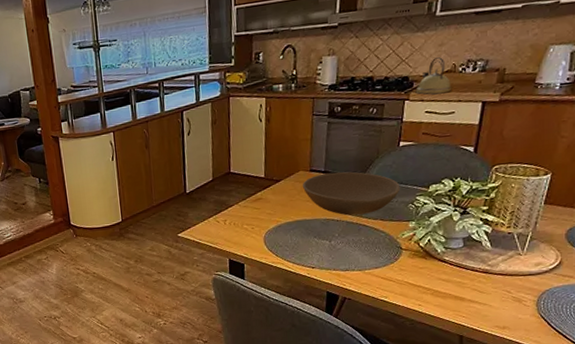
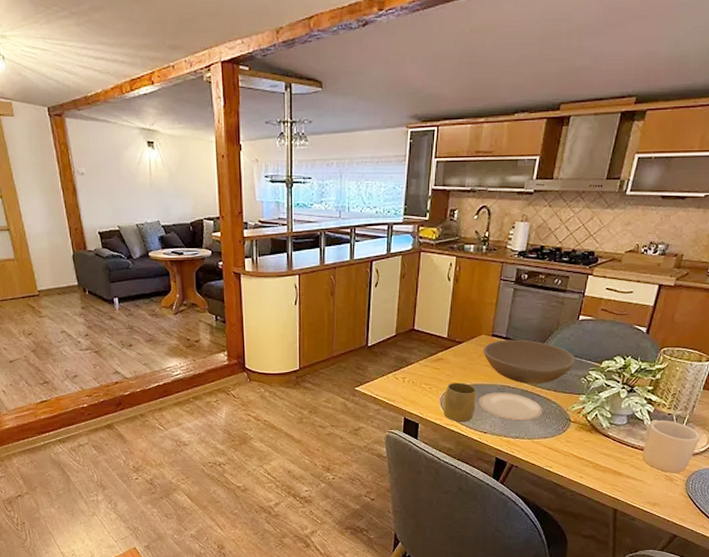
mug: none [267,219,302,259] -> present [443,382,477,422]
plate: none [303,225,370,253] -> present [478,392,542,420]
kettle: present [415,57,452,95] -> none [599,236,633,272]
mug: none [484,239,548,294] -> present [642,419,701,473]

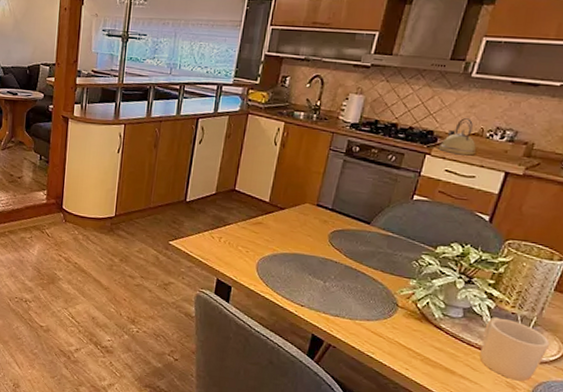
mug: present [443,382,477,422] -> none [258,248,297,292]
plate: present [478,392,542,420] -> none [297,264,367,299]
bowl: present [482,339,576,384] -> none [305,211,407,262]
kettle: none [599,236,633,272] -> present [438,118,477,156]

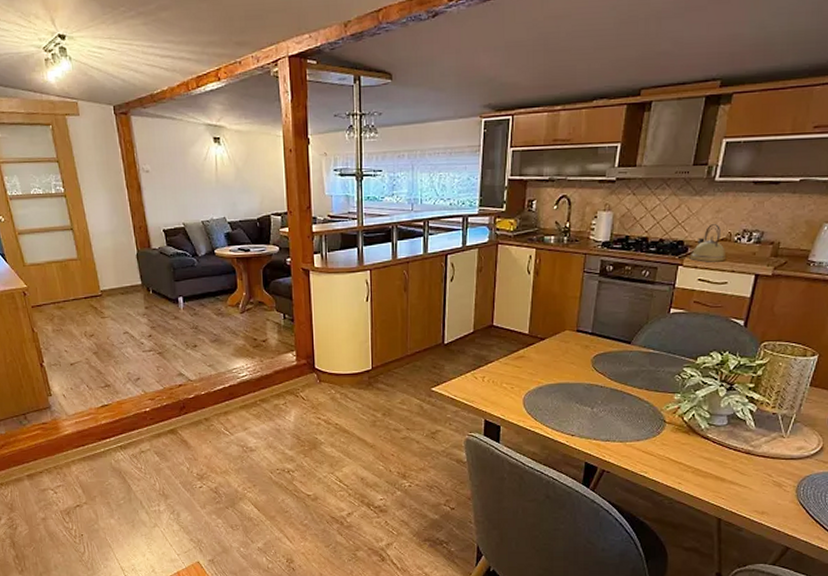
mug: present [479,317,551,382] -> none [746,420,811,479]

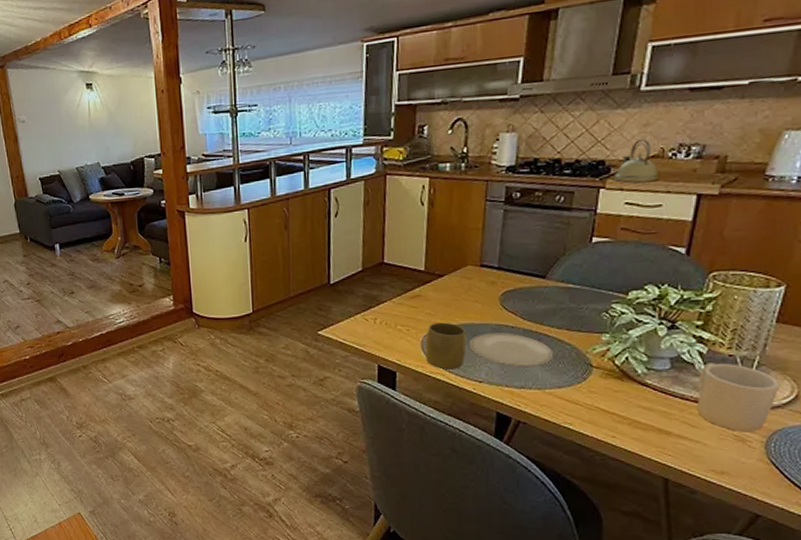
mug: none [526,381,563,424] -> present [425,322,467,370]
plate: none [564,391,634,422] -> present [469,333,553,367]
mug: none [746,420,811,479] -> present [697,363,781,432]

